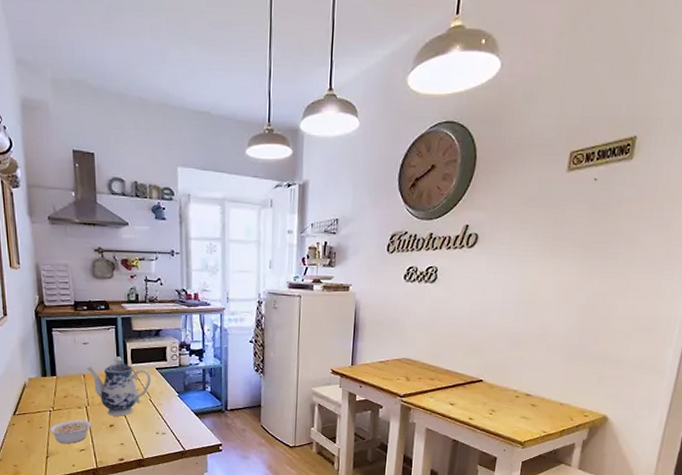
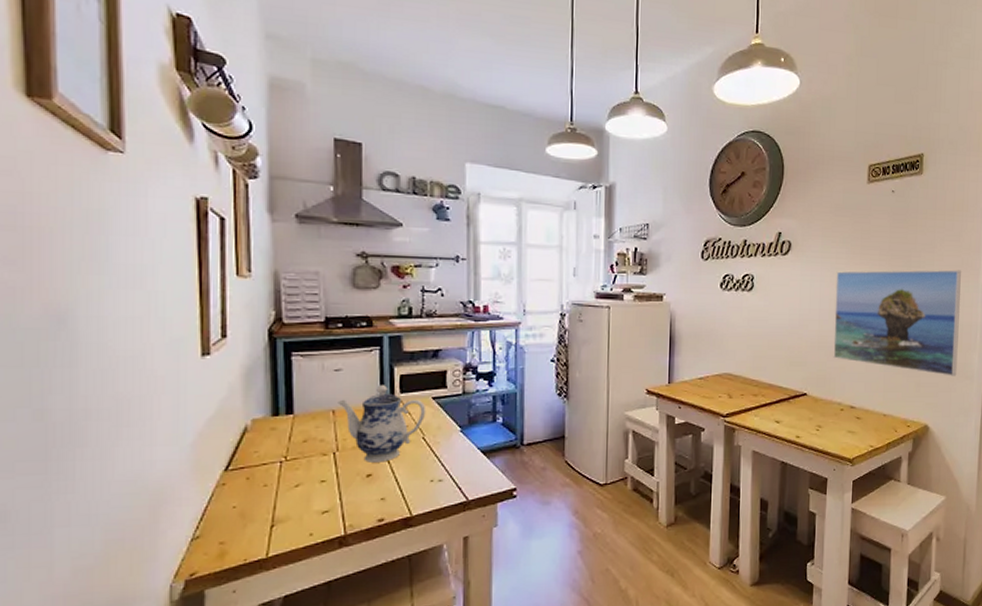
legume: present [49,420,93,444] -> none [278,471,343,506]
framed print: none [512,262,666,371] -> present [833,269,961,376]

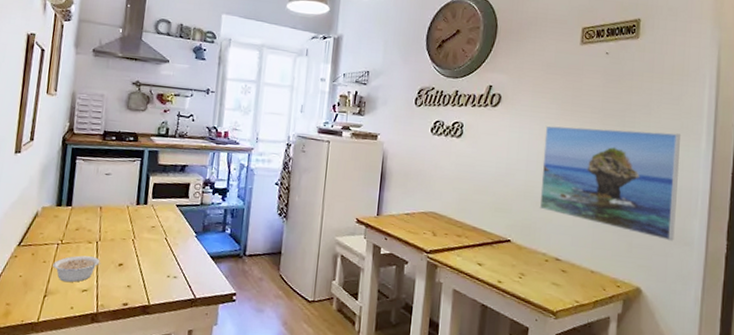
legume: none [278,471,343,506] -> present [53,255,101,283]
teapot: present [338,385,426,463] -> none [105,190,171,255]

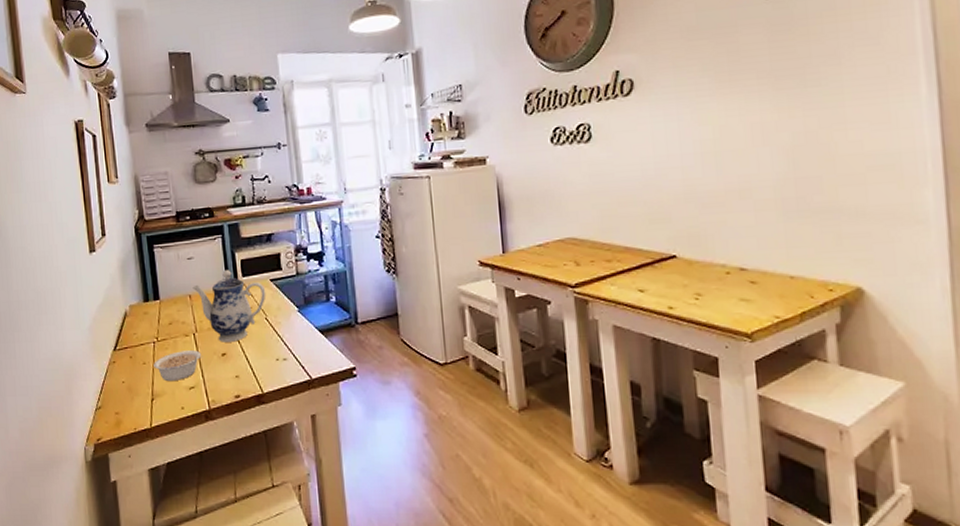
teapot: none [105,190,171,255] -> present [192,270,266,342]
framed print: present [539,125,680,241] -> none [698,81,900,222]

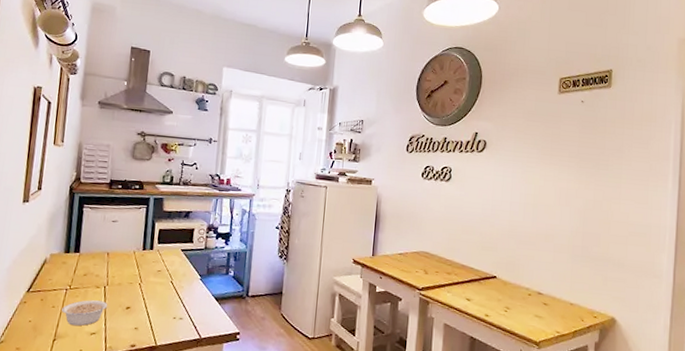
teapot: present [192,270,266,342] -> none [112,236,176,298]

